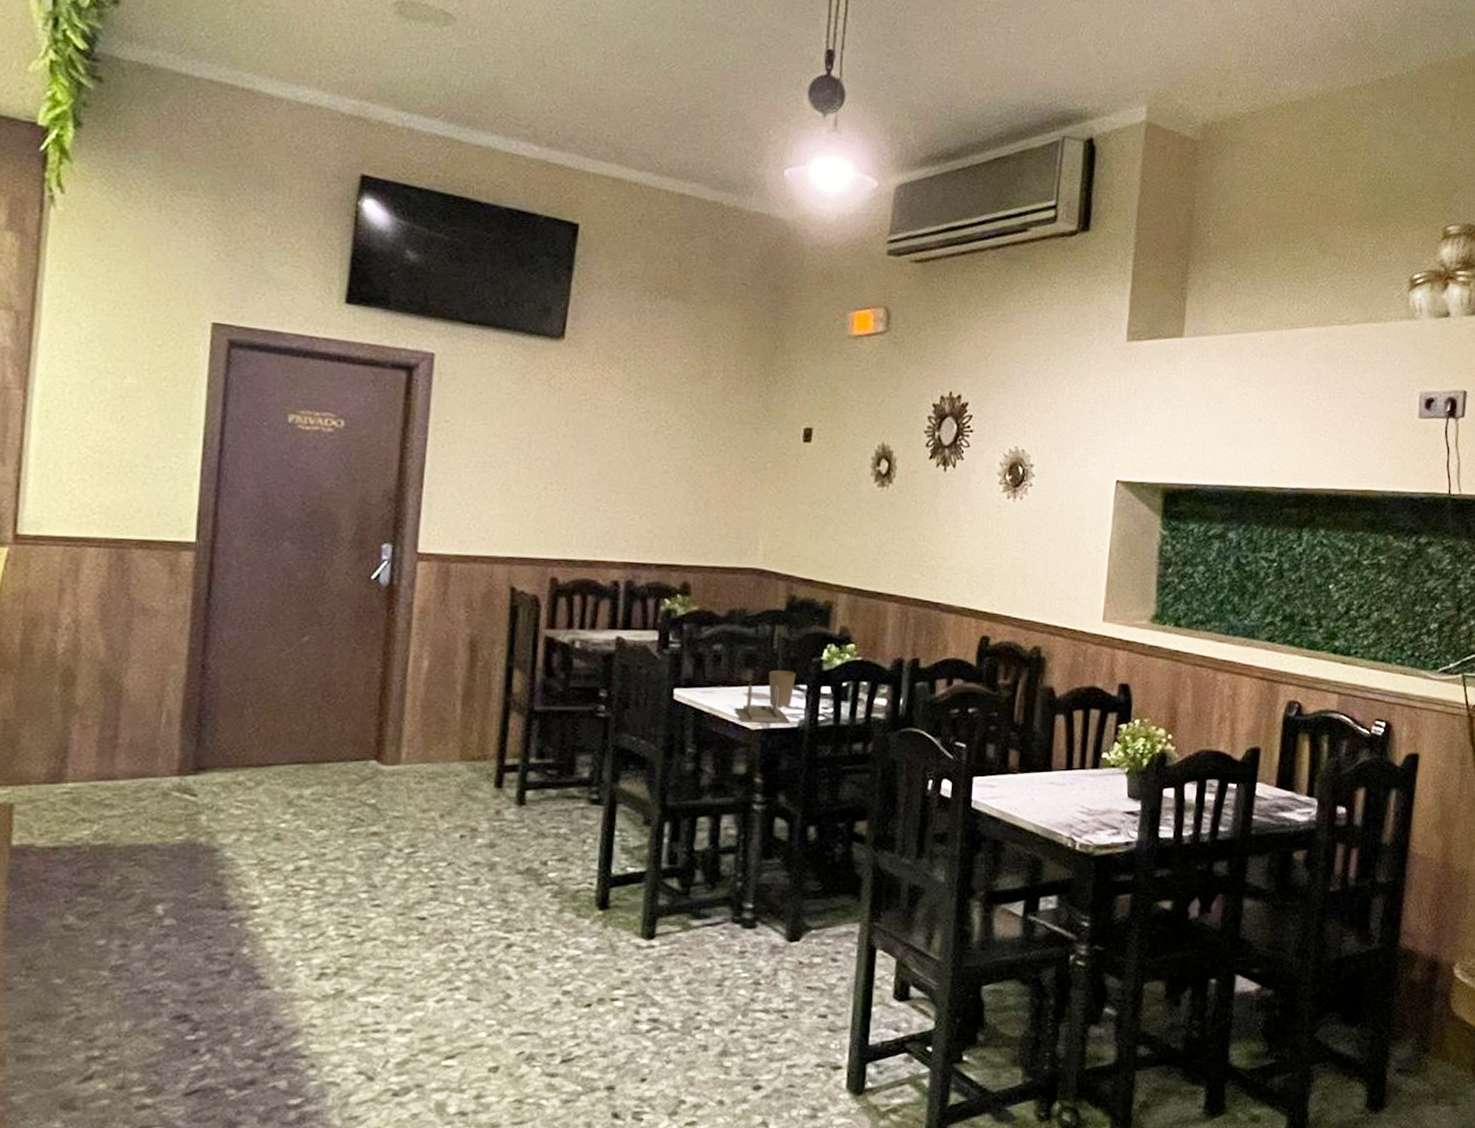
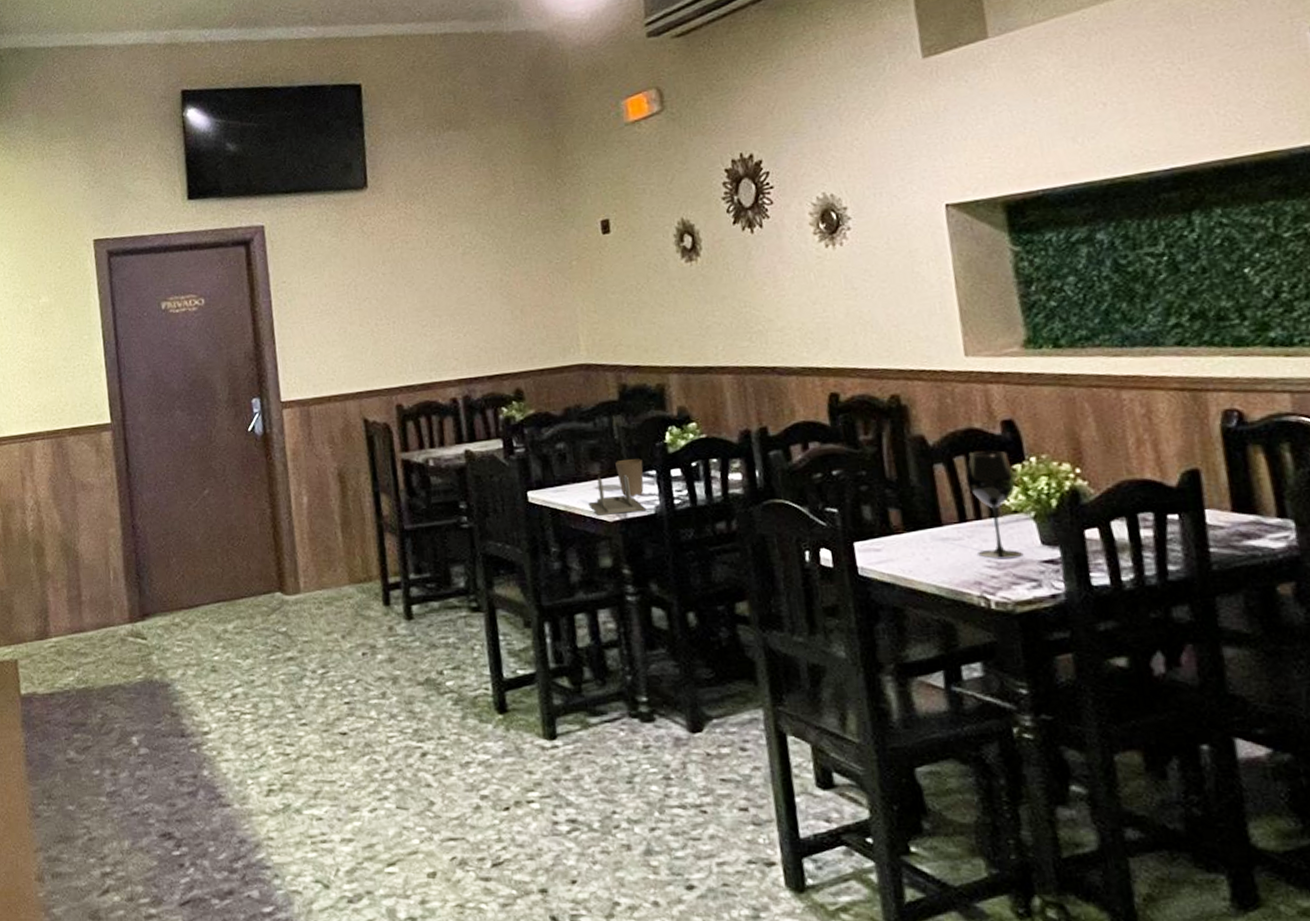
wineglass: none [1075,709,1120,807] -> present [966,450,1024,560]

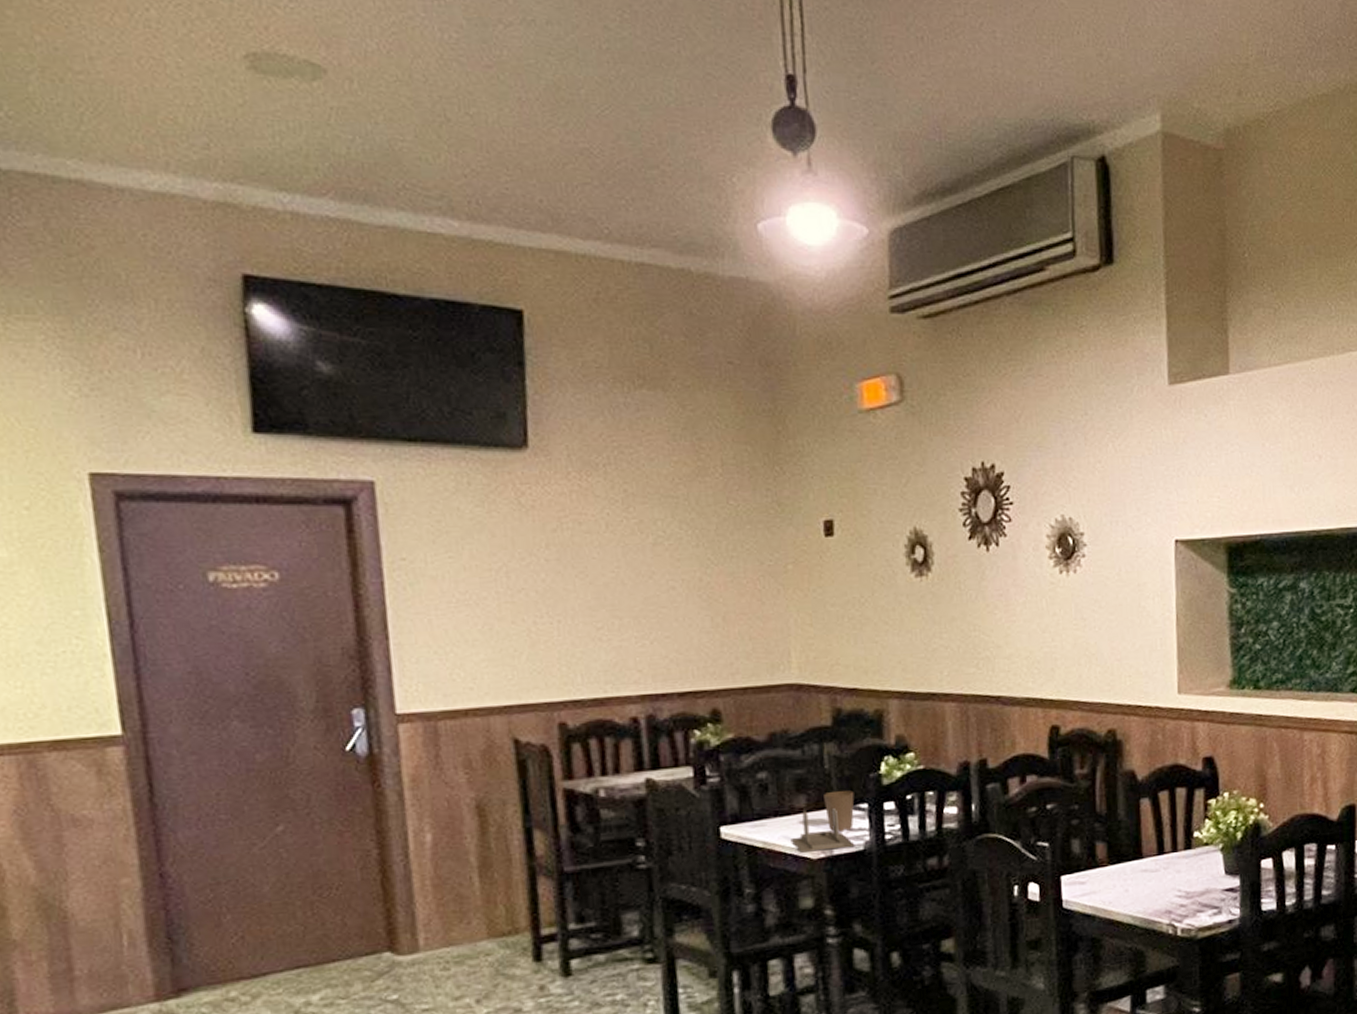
wineglass: present [966,450,1024,560] -> none [1168,786,1210,889]

